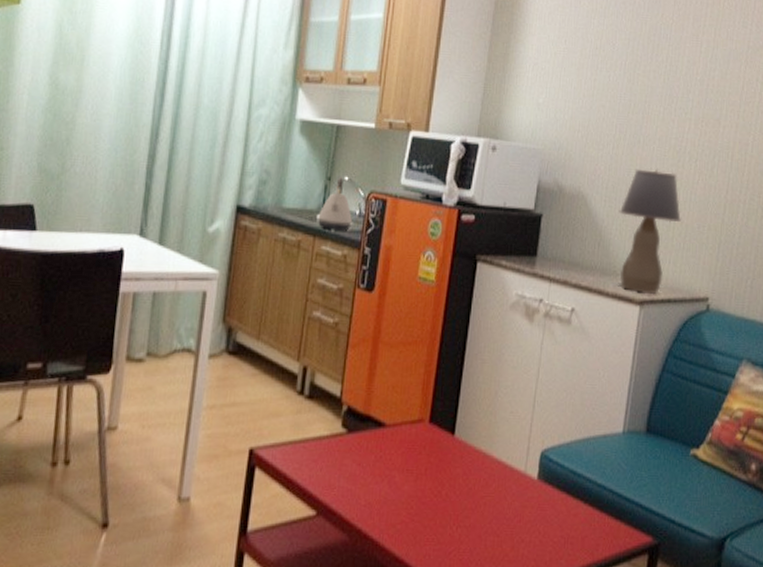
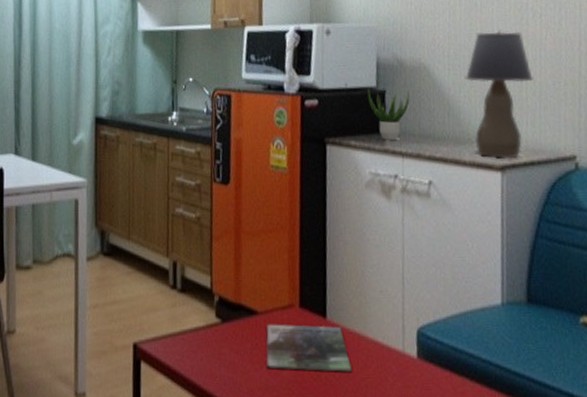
kettle: present [318,177,352,231] -> none [169,79,201,130]
magazine: none [388,437,473,490] -> present [266,324,351,372]
potted plant: none [524,210,565,264] -> present [367,89,410,140]

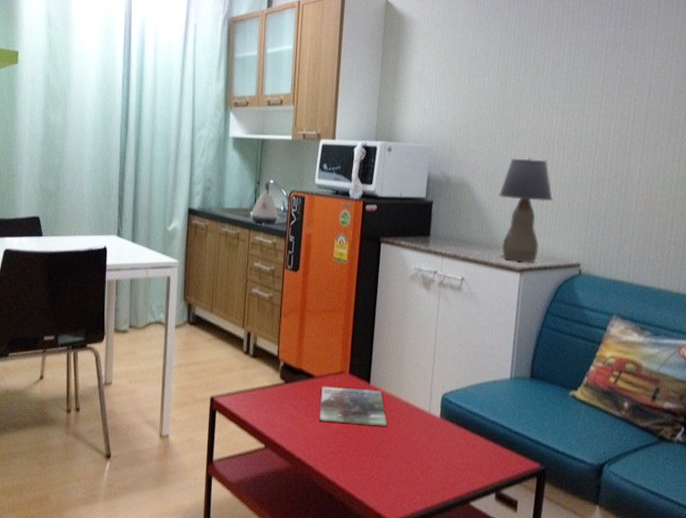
kettle: none [169,79,201,130] -> present [252,181,278,224]
potted plant: present [367,89,410,140] -> none [418,199,452,242]

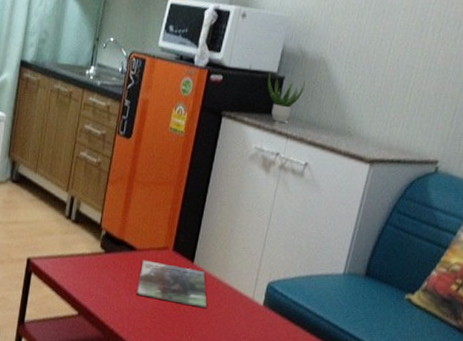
kettle: present [252,181,278,224] -> none [87,38,115,85]
potted plant: none [418,199,452,242] -> present [267,73,305,122]
table lamp: present [498,156,553,263] -> none [349,37,419,155]

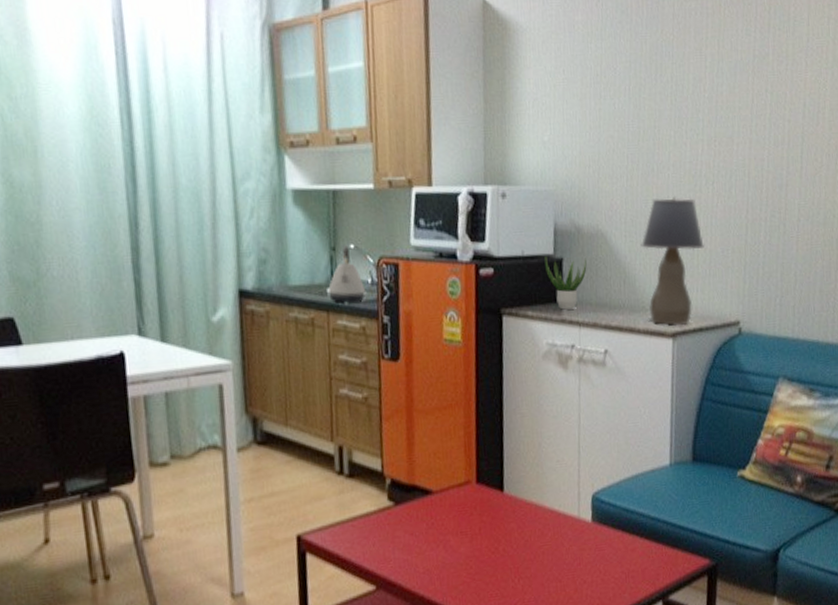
kettle: none [87,38,115,85] -> present [328,245,365,303]
magazine: present [136,260,207,308] -> none [442,499,529,547]
table lamp: none [349,37,419,155] -> present [640,195,704,326]

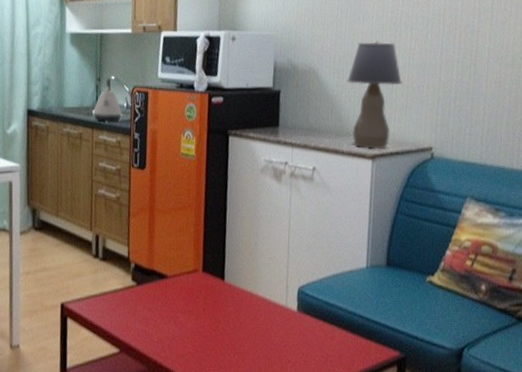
potted plant: present [544,256,587,310] -> none [265,89,300,133]

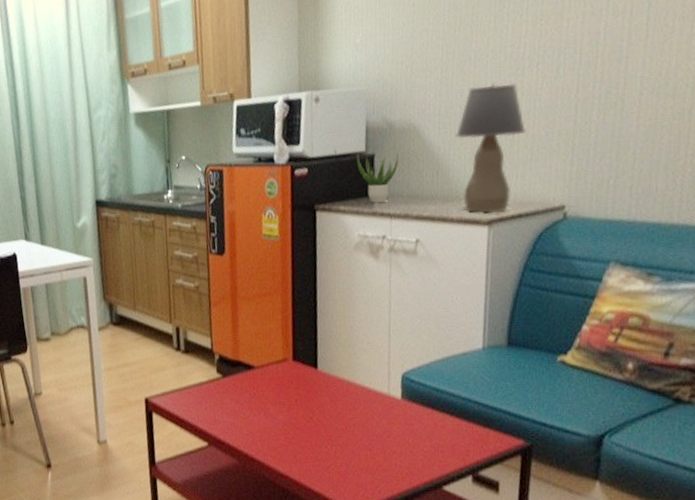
kettle: present [94,77,121,122] -> none [165,157,195,207]
potted plant: none [265,89,300,133] -> present [356,152,399,203]

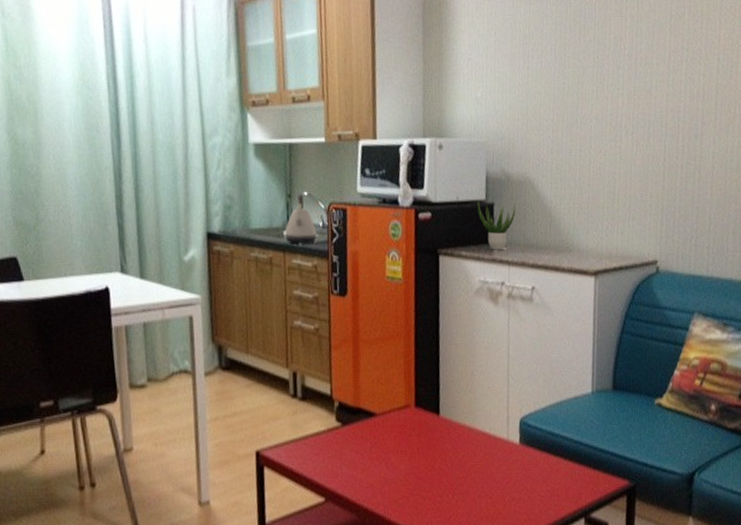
kettle: none [165,157,195,207] -> present [285,193,317,244]
table lamp: present [455,82,526,214] -> none [565,145,624,265]

